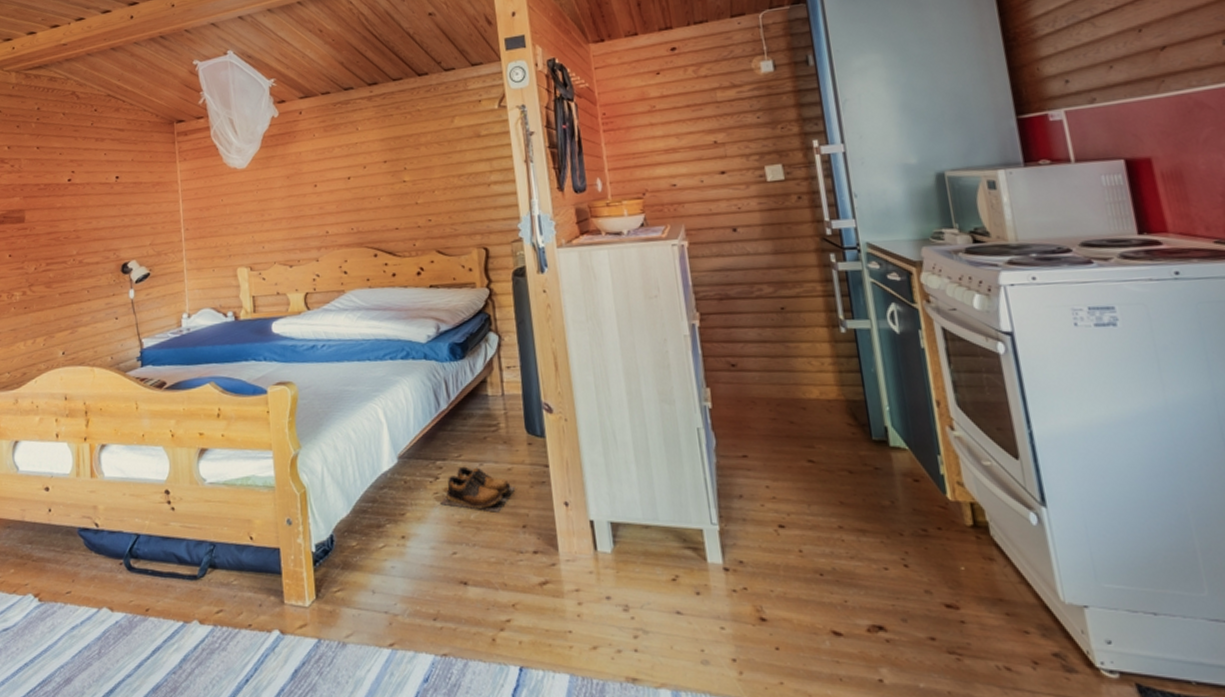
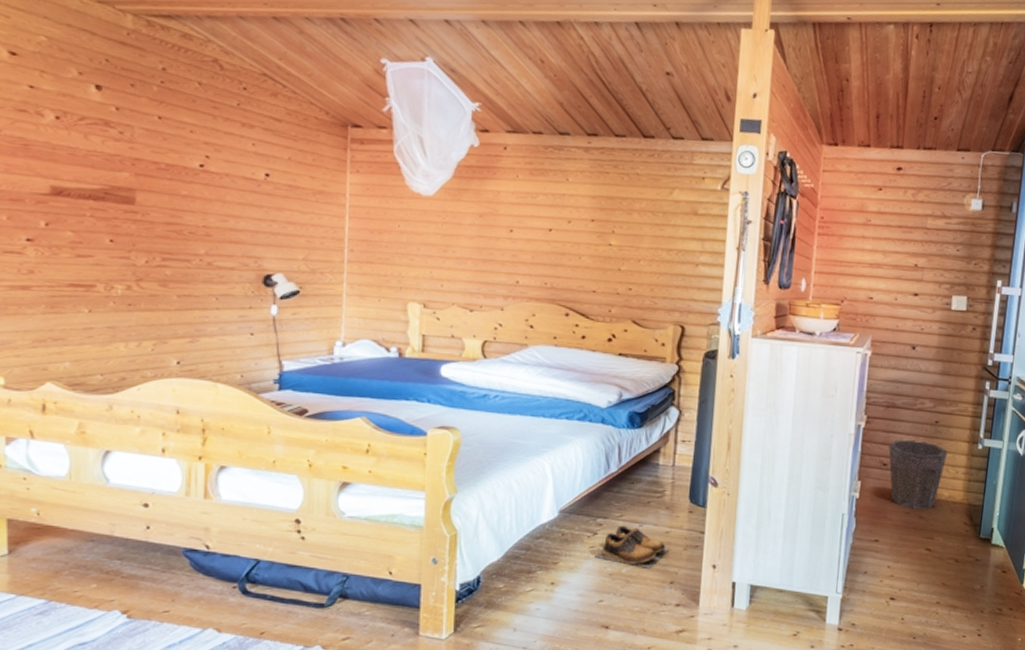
waste bin: none [732,332,806,414] -> present [888,439,948,510]

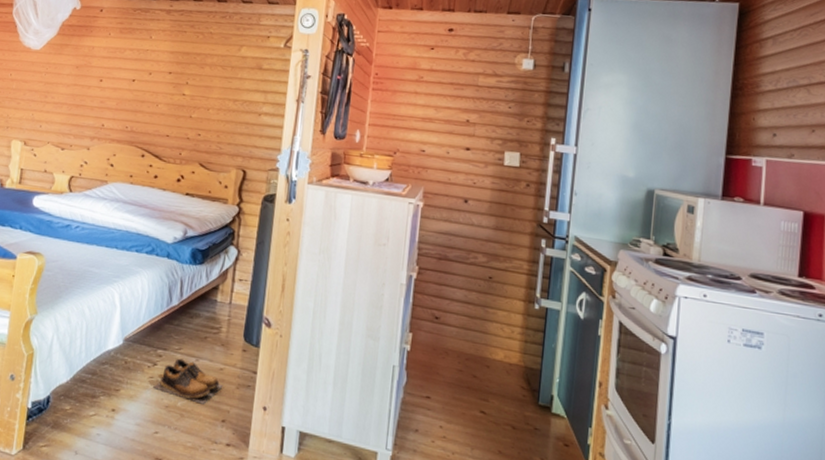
waste bin: present [888,439,948,510] -> none [440,293,503,369]

